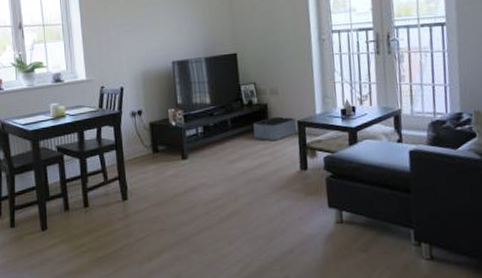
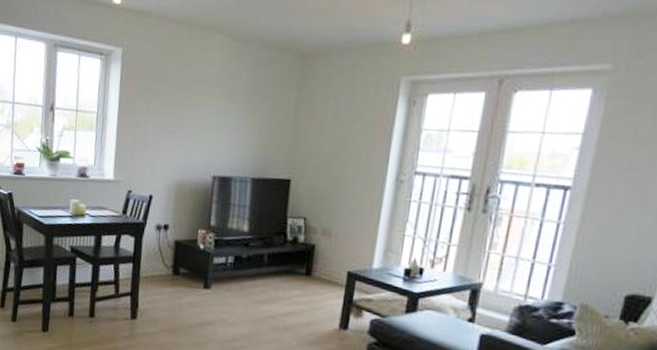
storage bin: present [253,116,297,141] -> none [292,261,347,290]

